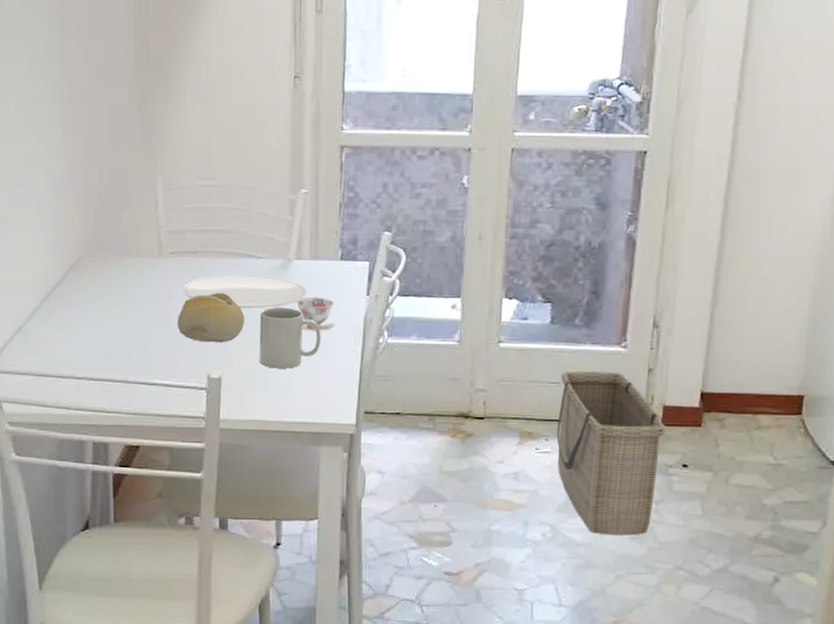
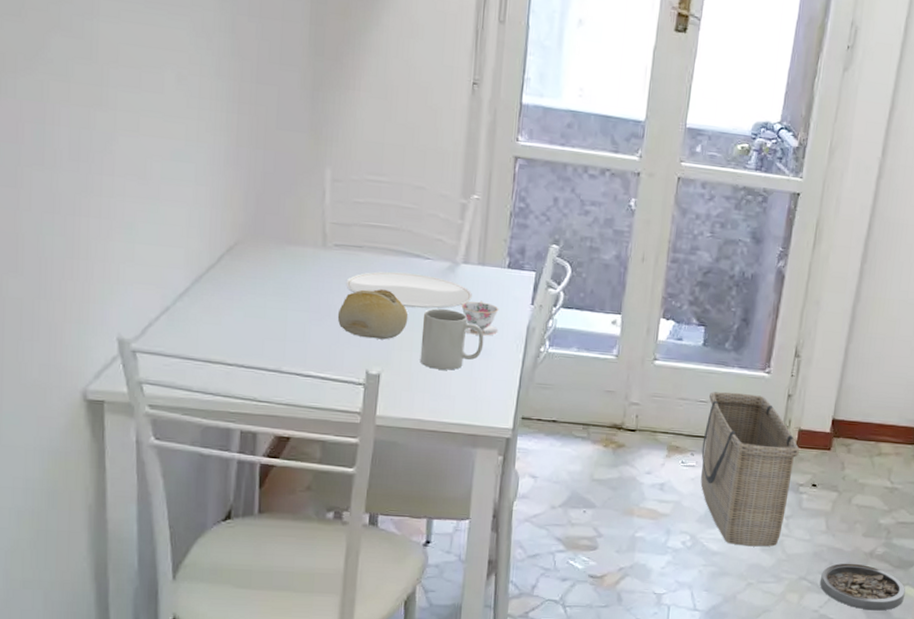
pet bowl: none [699,549,800,601] -> present [819,563,905,611]

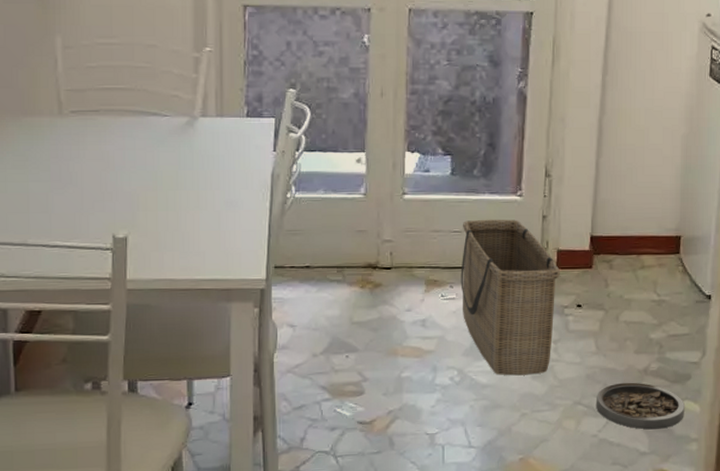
bread roll: present [337,288,409,340] -> none [79,150,151,202]
plate: present [346,271,472,309] -> none [85,132,213,167]
mug: present [420,308,484,370] -> none [165,165,229,226]
teacup: present [461,300,499,336] -> none [203,152,243,188]

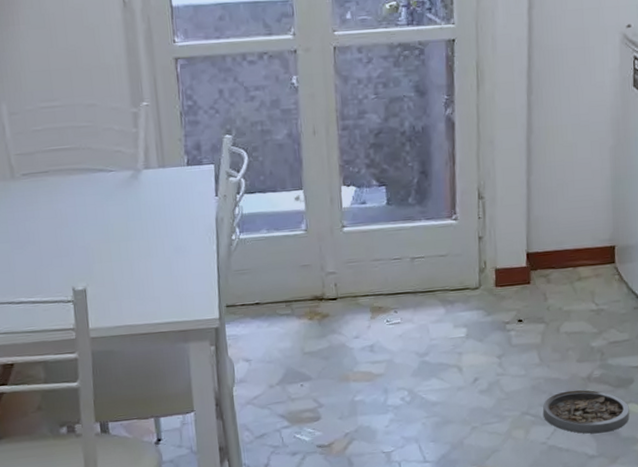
basket: present [460,219,560,376] -> none [402,243,500,393]

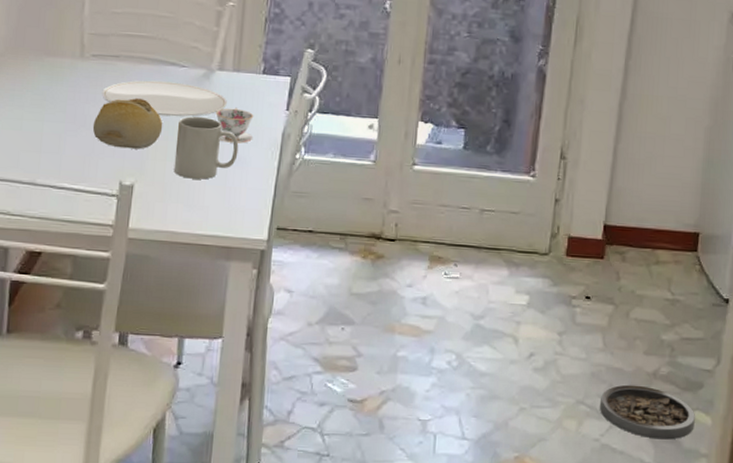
bread roll: none [36,207,103,257] -> present [92,97,163,149]
plate: none [39,186,159,221] -> present [102,80,227,117]
mug: none [116,215,178,275] -> present [173,116,239,180]
teacup: none [149,201,189,236] -> present [216,107,254,143]

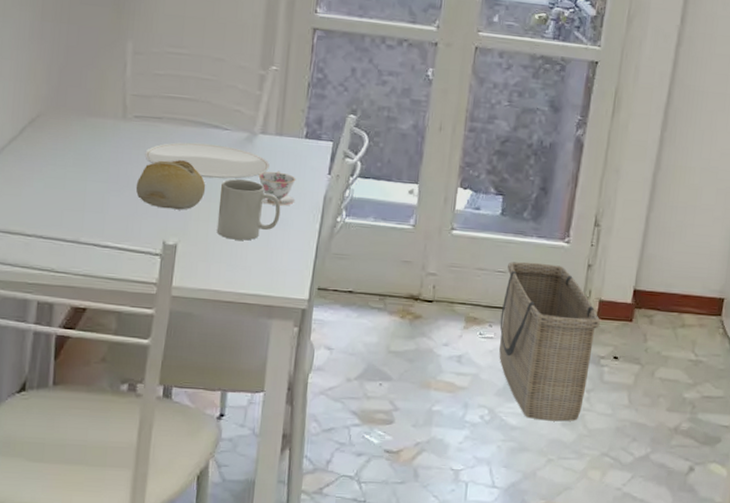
basket: none [465,197,570,367] -> present [498,262,600,422]
pet bowl: present [599,384,695,440] -> none [622,439,712,489]

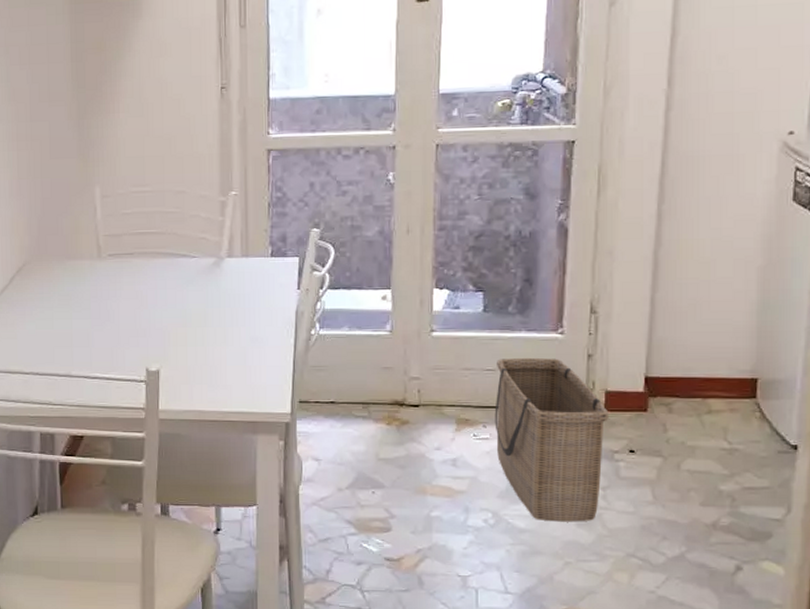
bread roll: present [135,159,206,210] -> none [116,290,181,338]
plate: present [145,142,270,179] -> none [121,272,239,305]
mug: present [216,179,281,241] -> none [194,303,254,361]
teacup: present [258,170,296,206] -> none [229,291,268,325]

